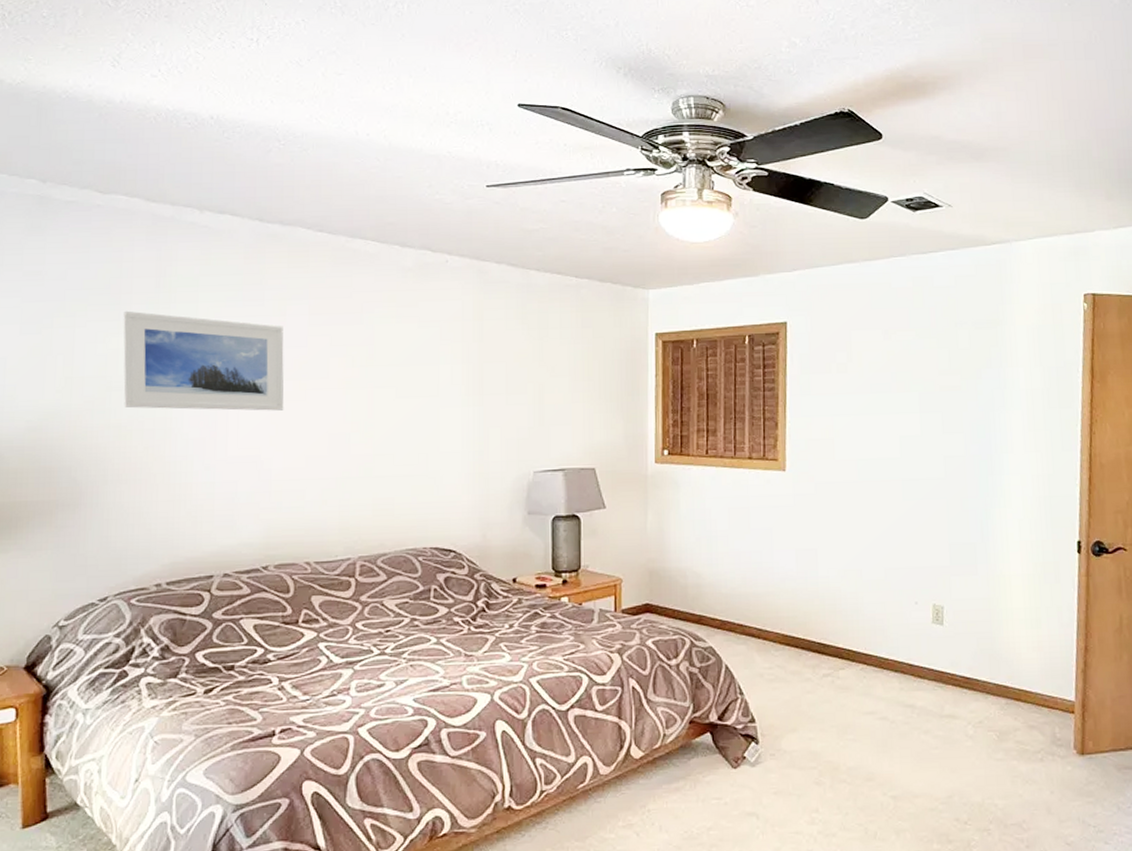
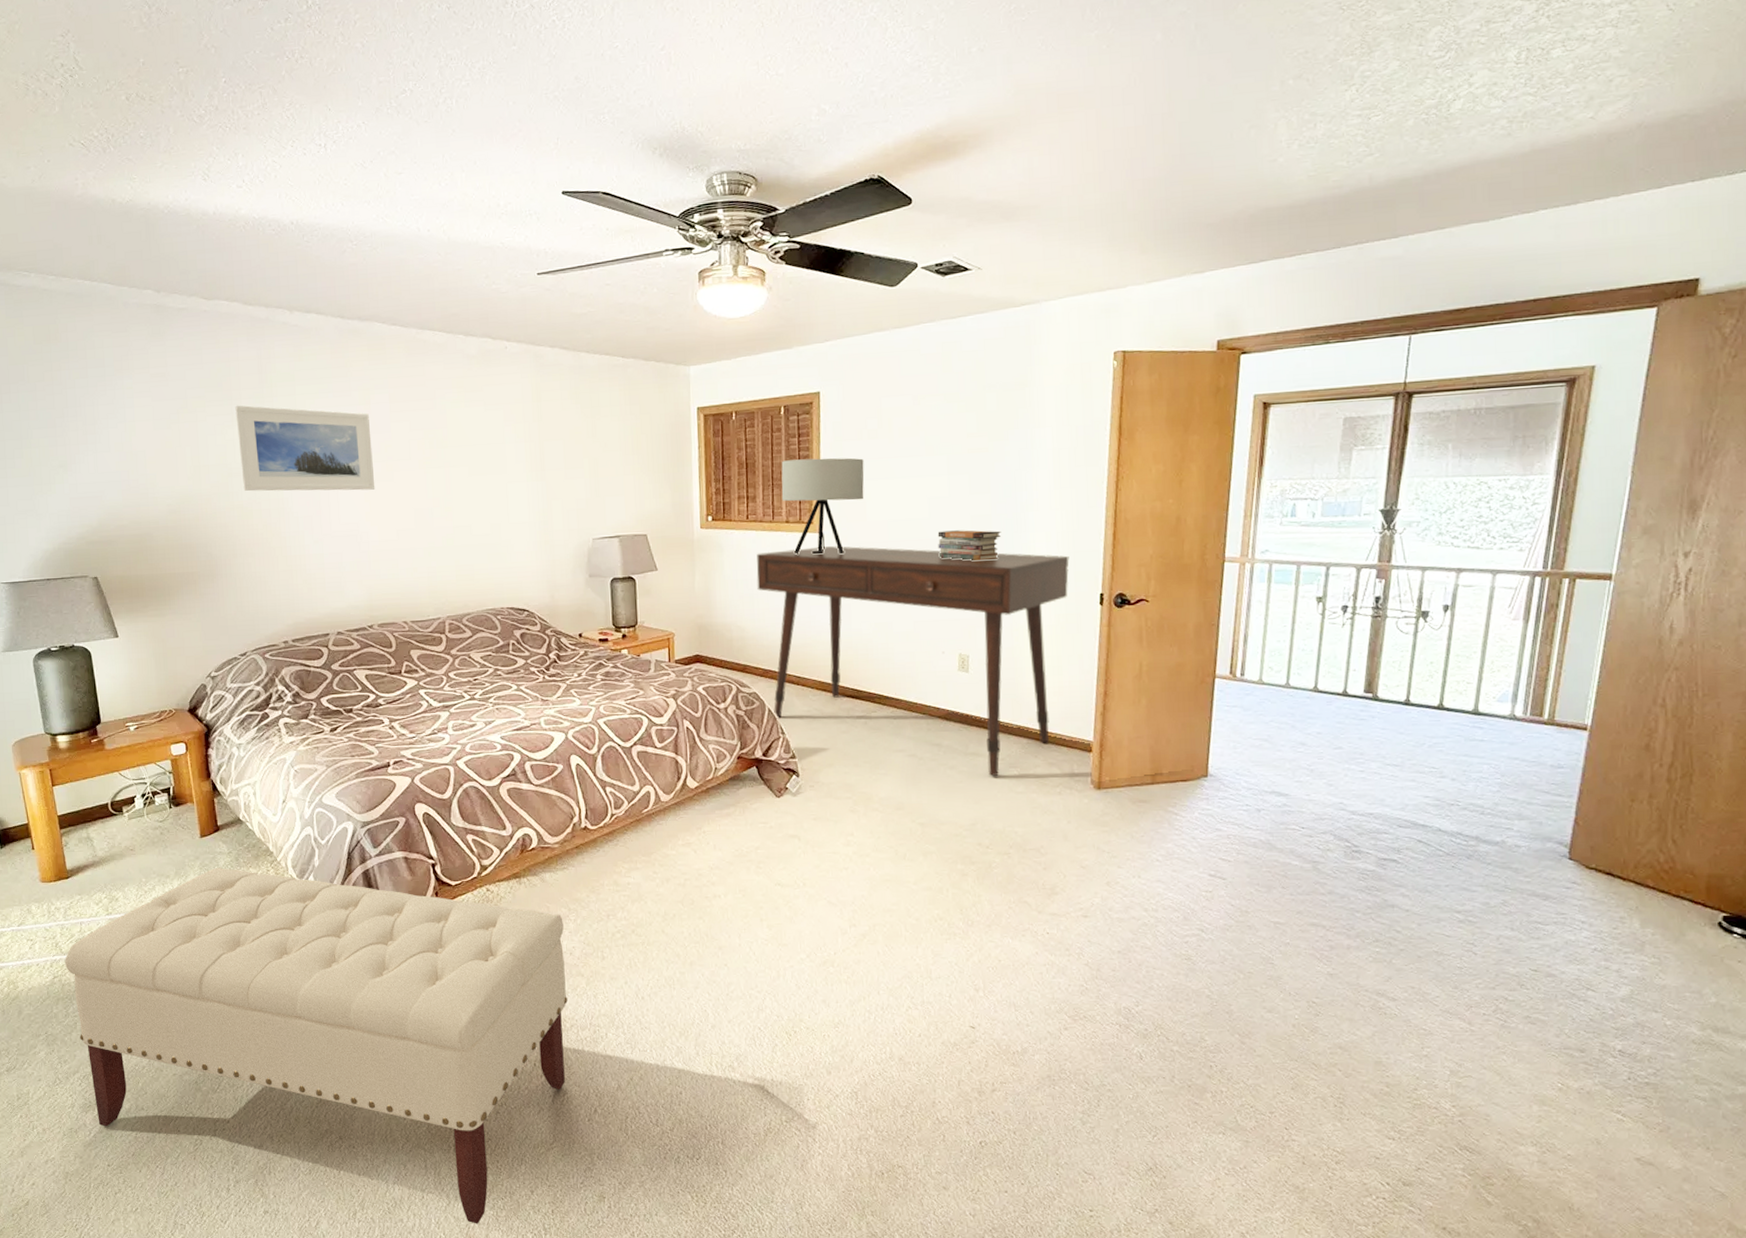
desk: none [715,485,1046,741] -> present [756,546,1069,776]
table lamp: none [744,391,833,495] -> present [781,457,865,555]
book stack: none [909,471,976,505] -> present [937,530,1002,561]

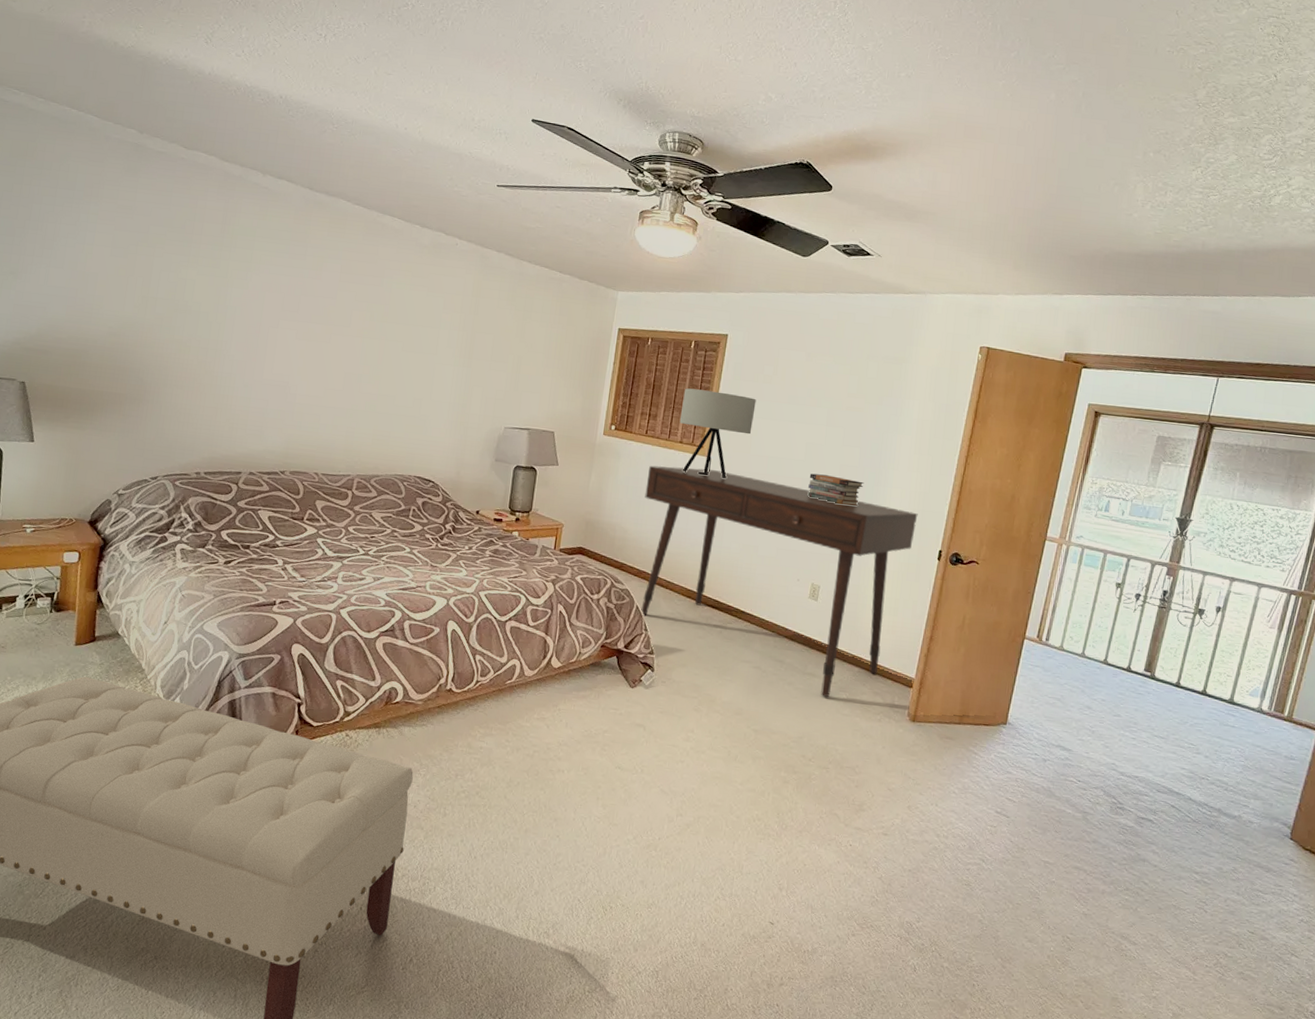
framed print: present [235,405,376,492] -> none [186,248,319,348]

